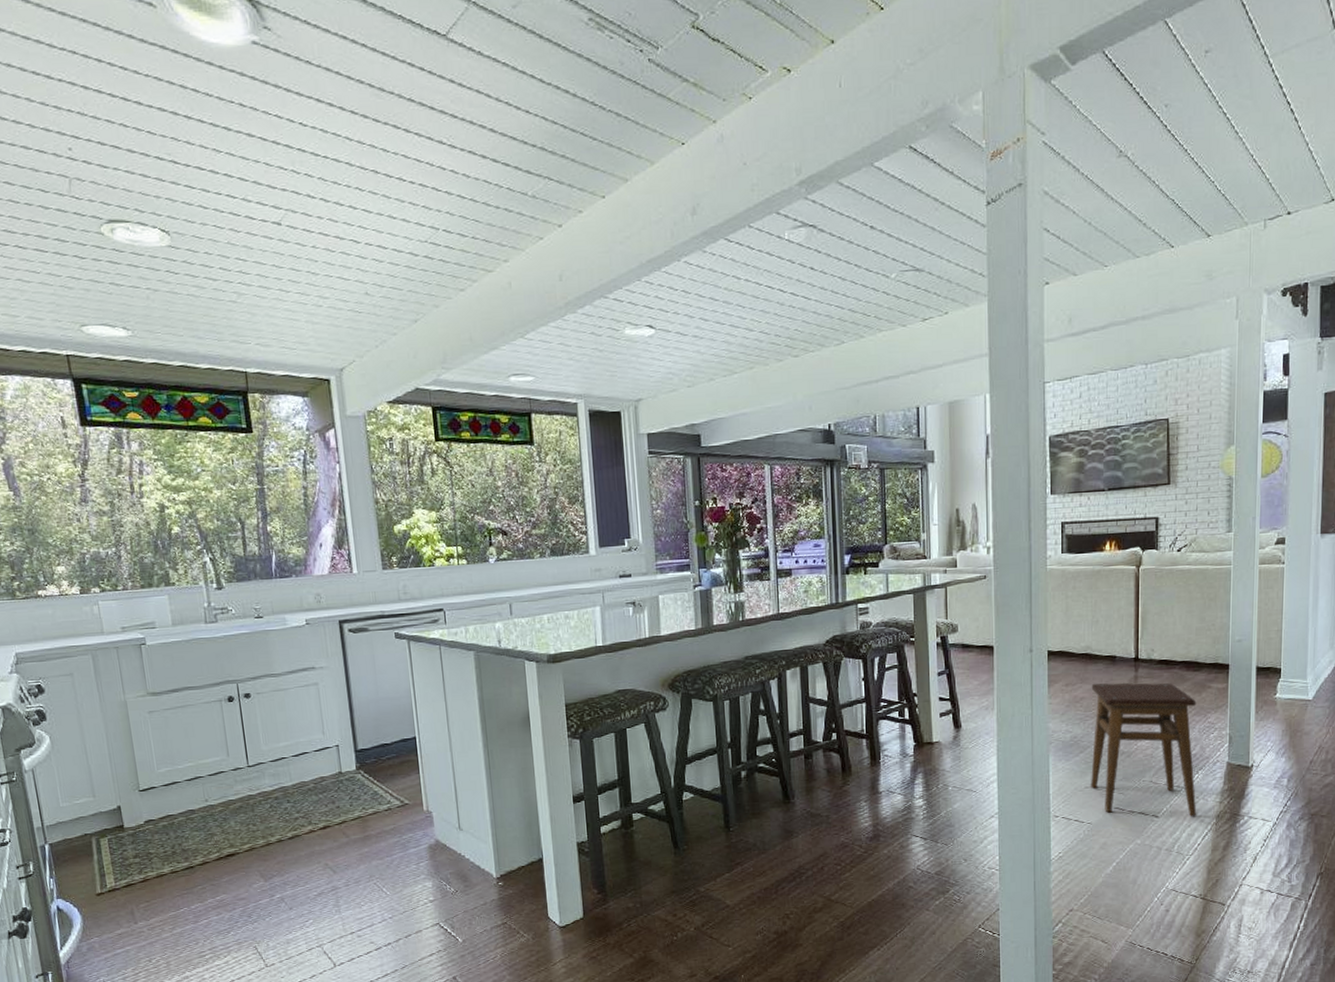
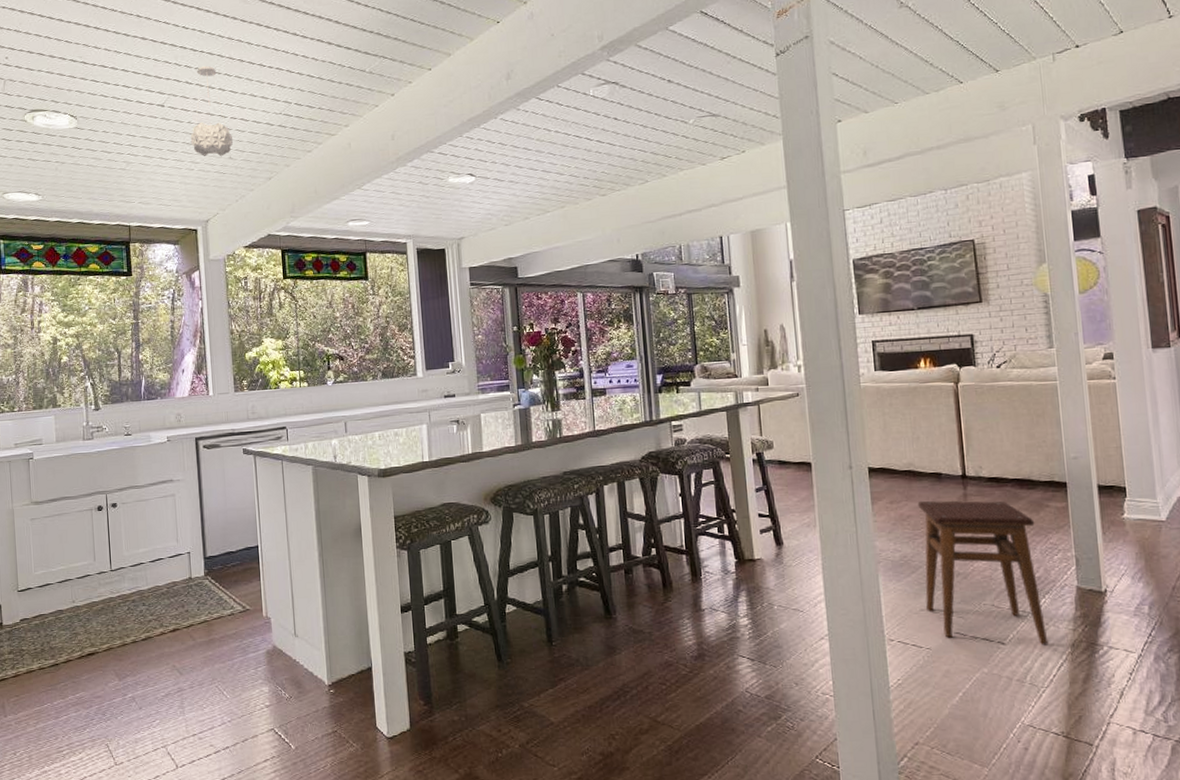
pendant light: none [315,175,369,292] -> present [190,65,233,157]

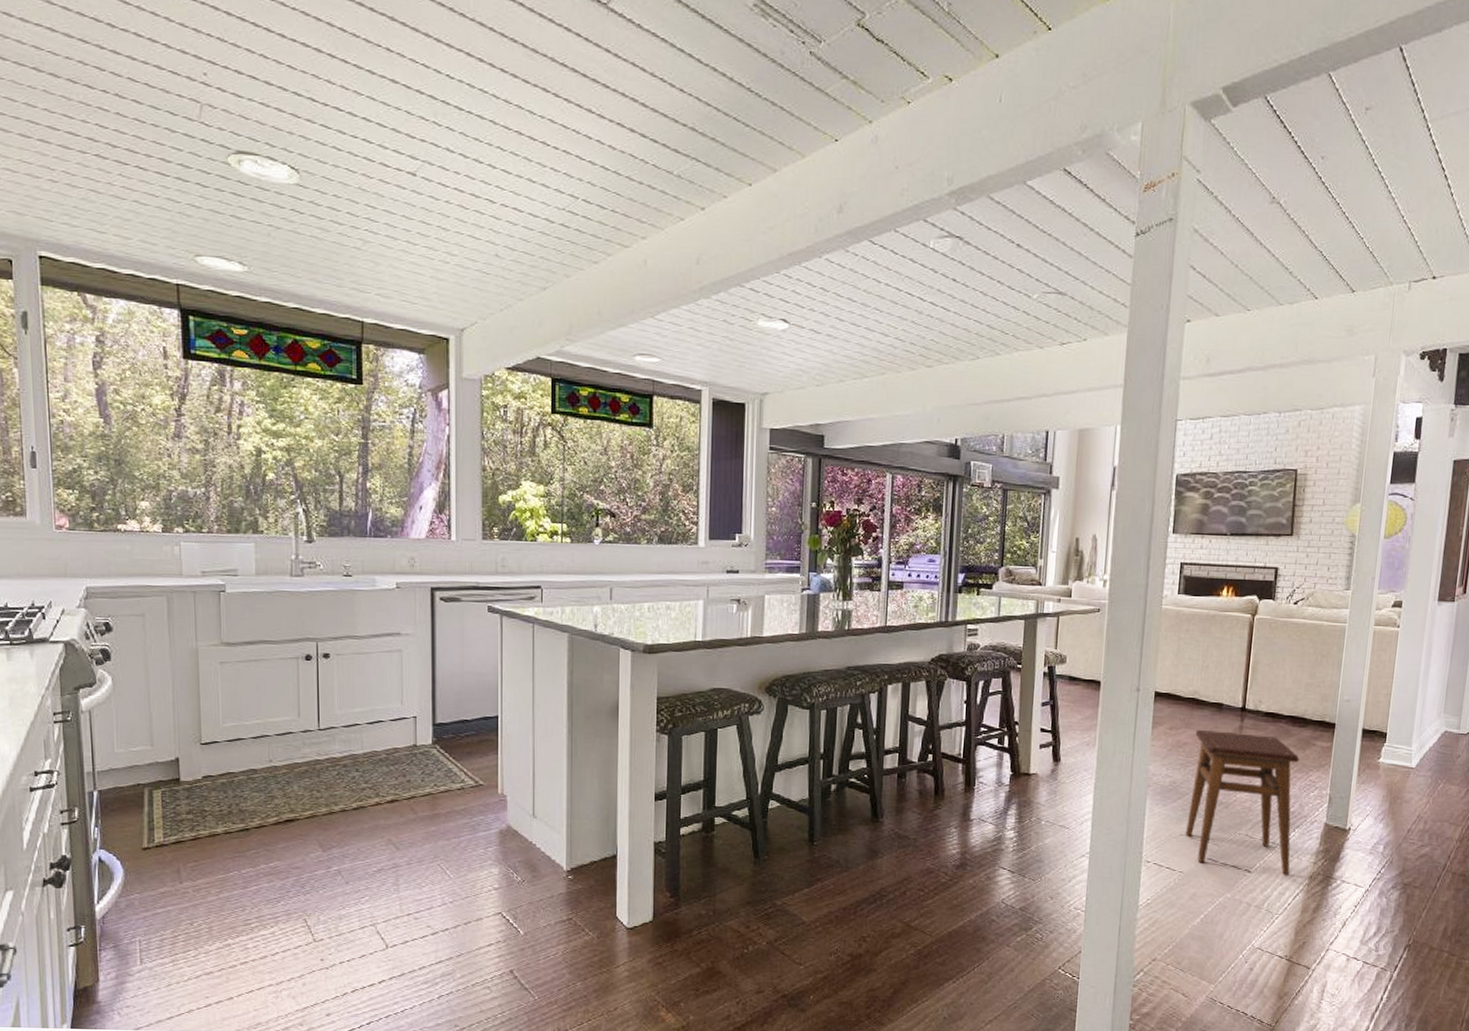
pendant light: present [190,65,233,157] -> none [447,131,501,252]

